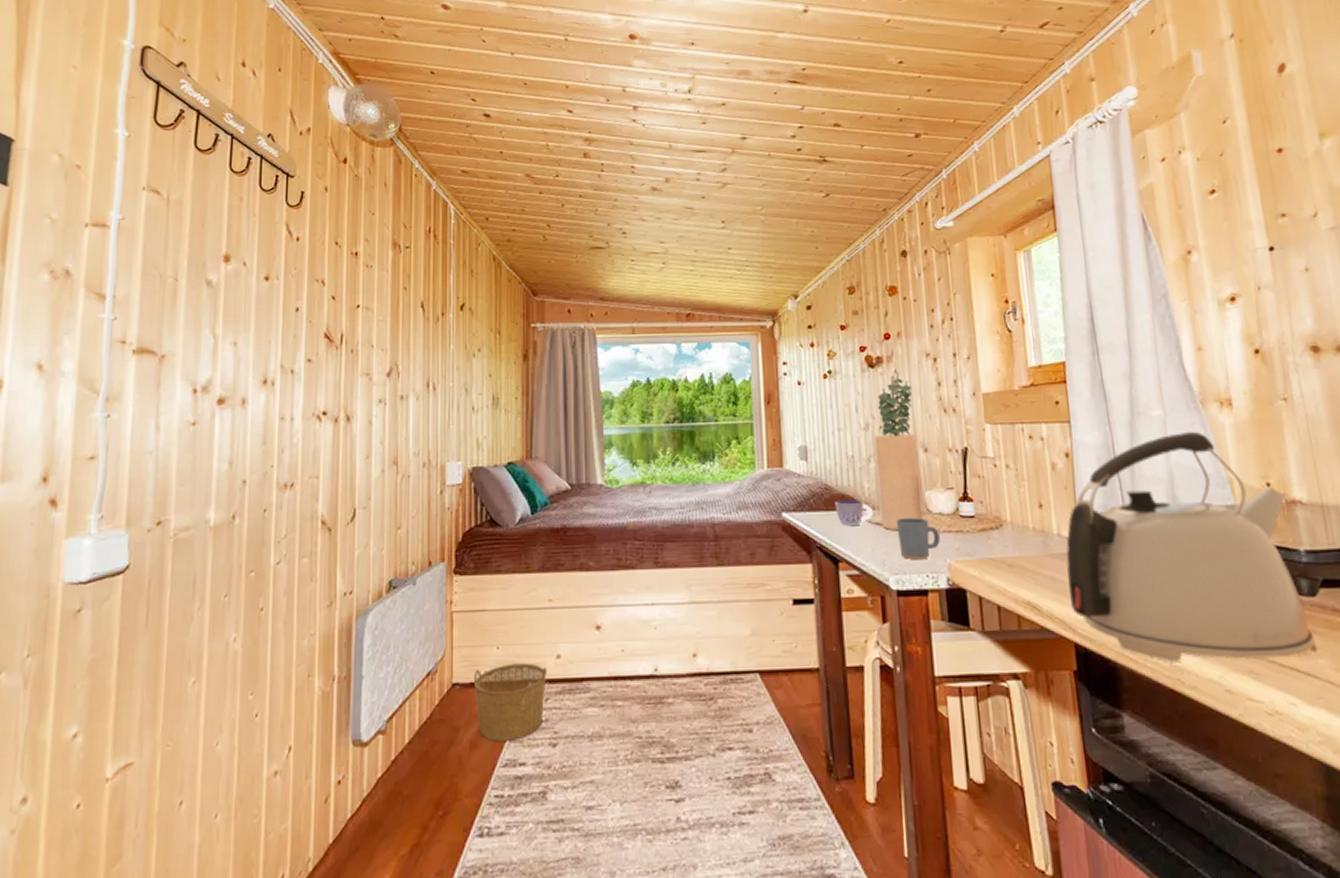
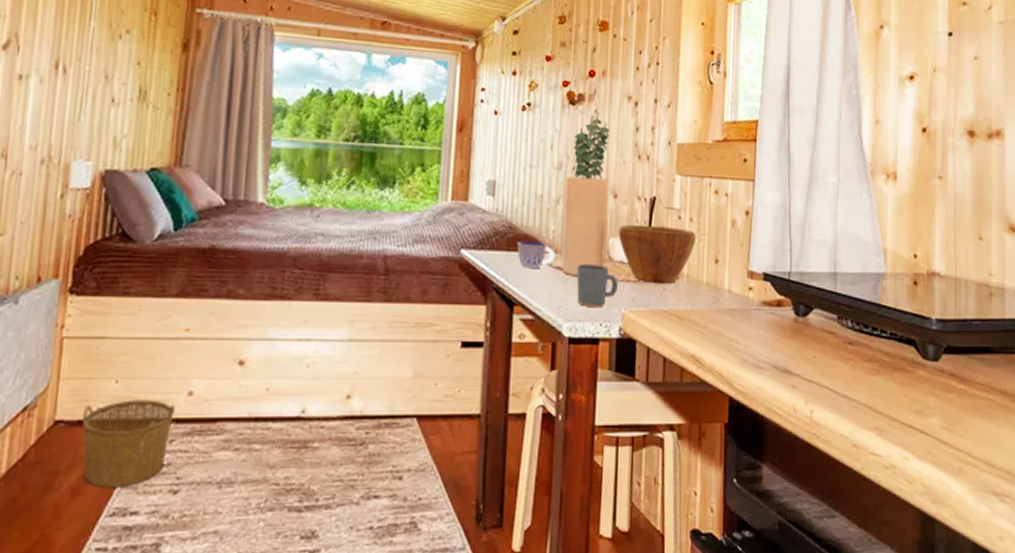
bowl: none [933,475,1016,532] -> present [618,224,696,283]
kettle: present [1066,431,1318,662] -> none [731,200,933,417]

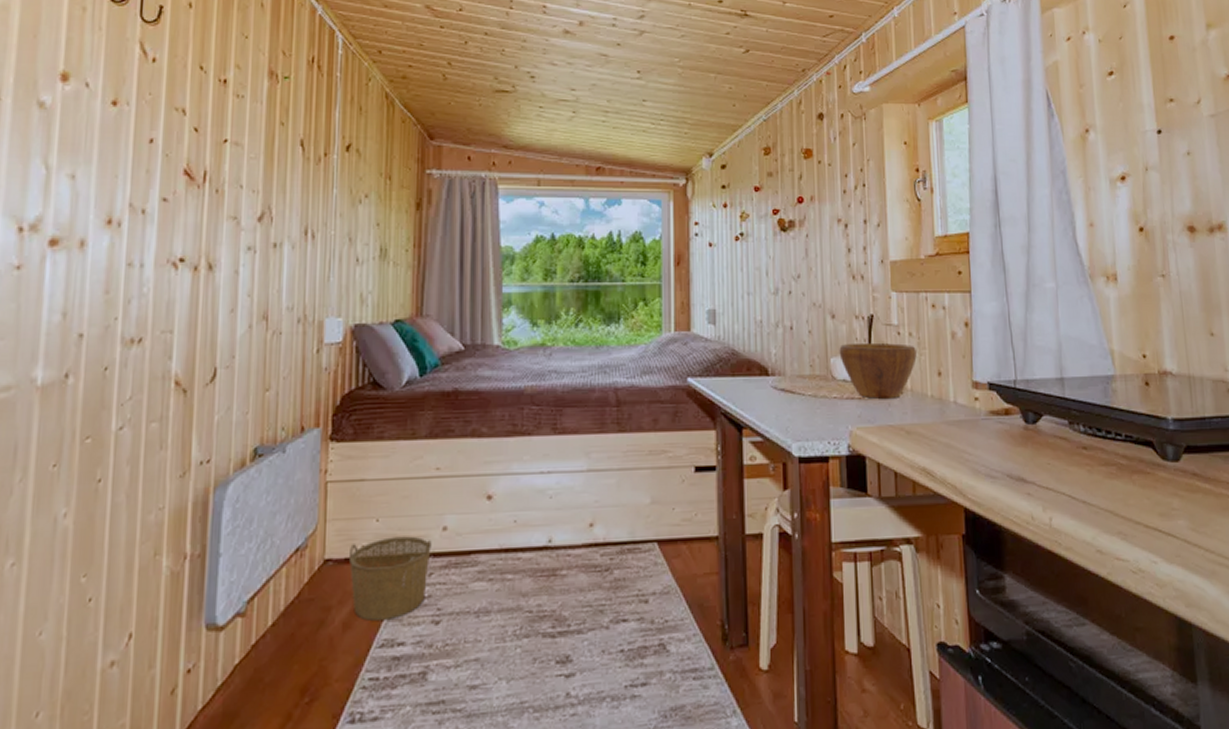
cup: present [517,241,555,269] -> none [741,366,779,393]
vase: present [562,112,610,277] -> none [782,236,827,398]
mug: present [576,264,618,308] -> none [801,385,843,427]

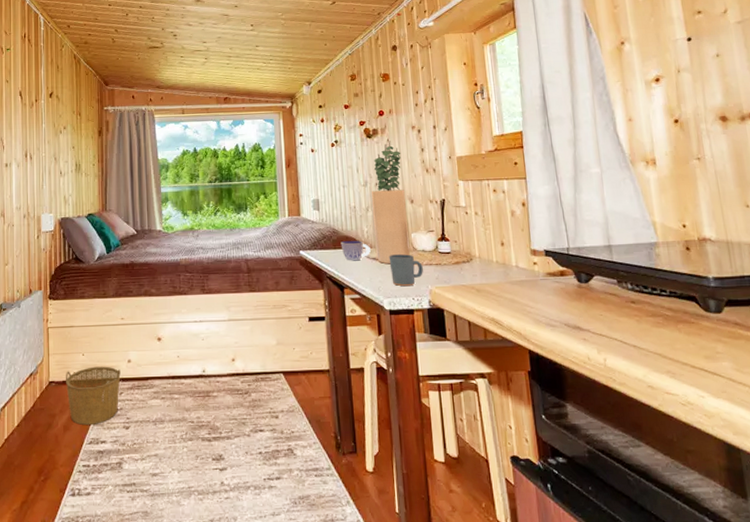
cup: none [741,366,779,393] -> present [340,241,371,261]
vase: none [782,236,827,398] -> present [371,141,410,265]
mug: none [801,385,843,427] -> present [389,254,423,287]
bowl: present [839,342,917,399] -> none [418,220,483,265]

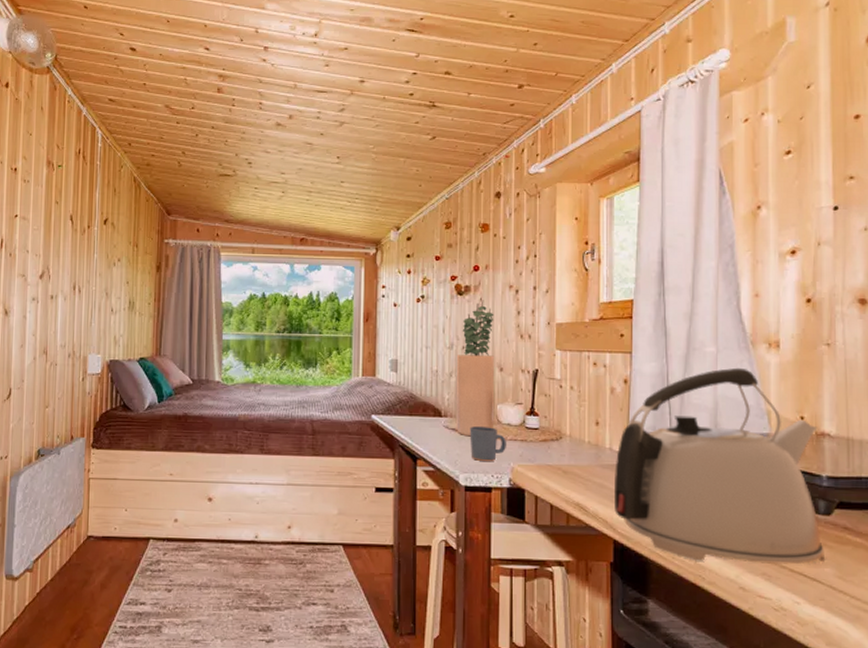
basket: present [65,366,121,425] -> none [105,523,166,585]
cup: present [340,241,371,261] -> none [418,408,450,431]
kettle: none [522,185,723,364] -> present [614,367,826,565]

